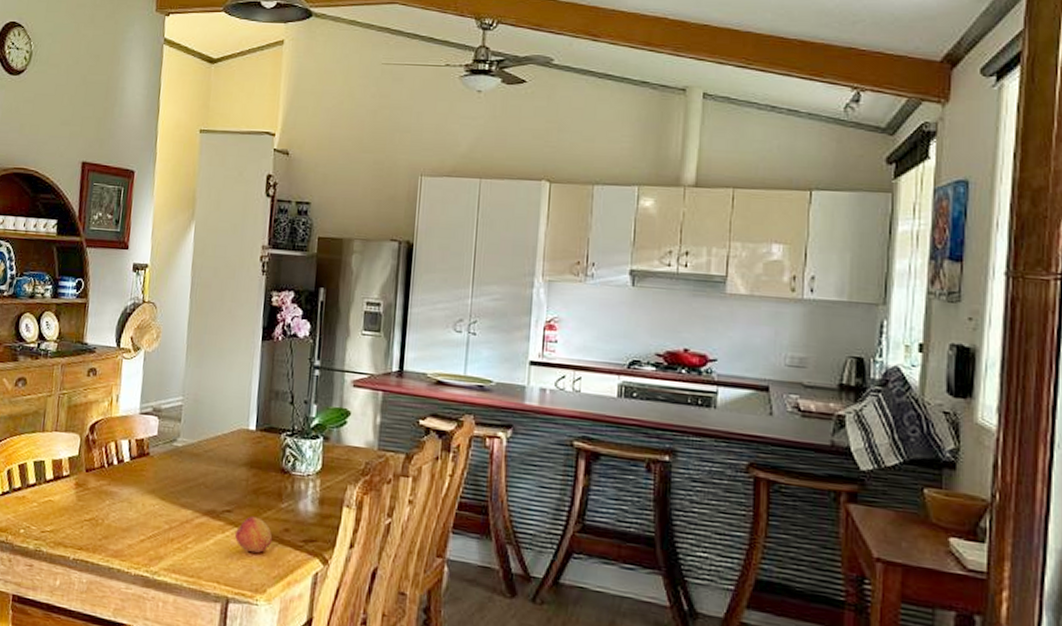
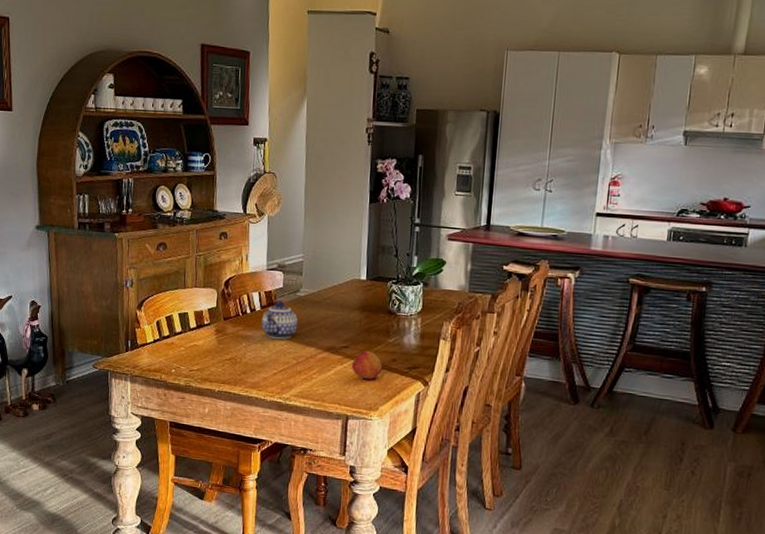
teapot: none [129,451,173,499] -> present [261,301,298,339]

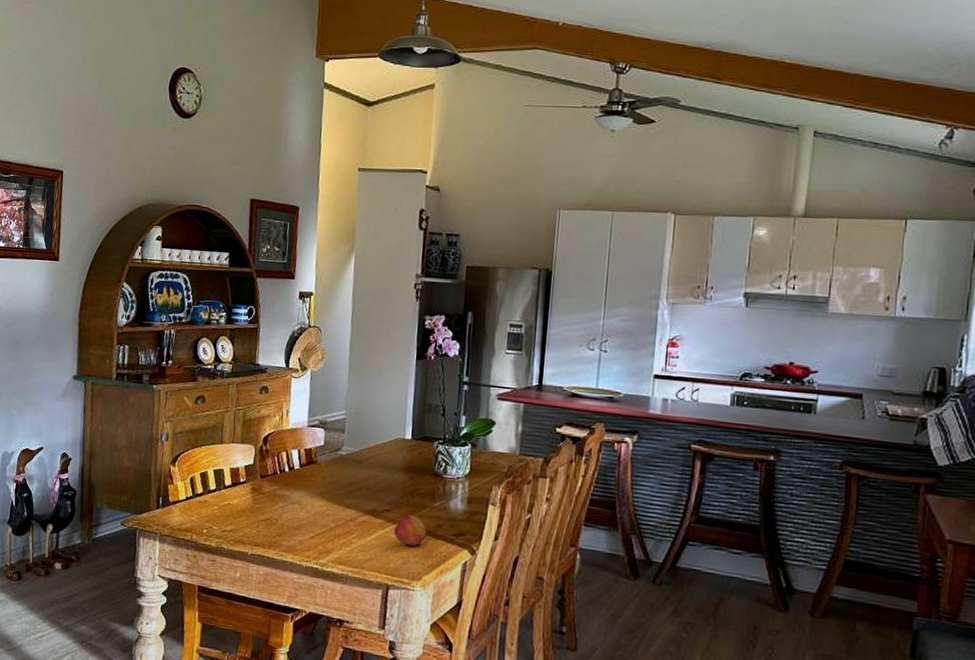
teapot: present [261,301,298,339] -> none [299,459,339,500]

